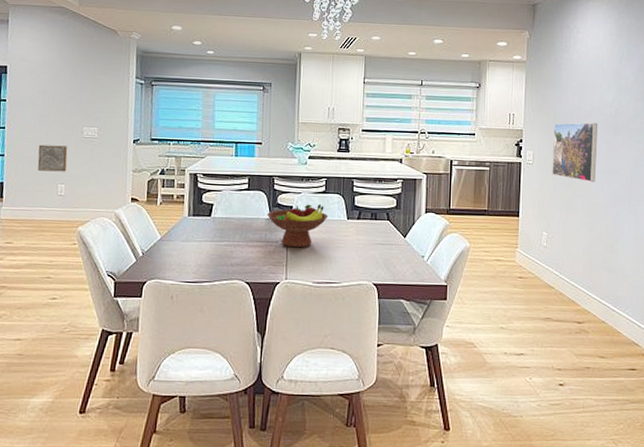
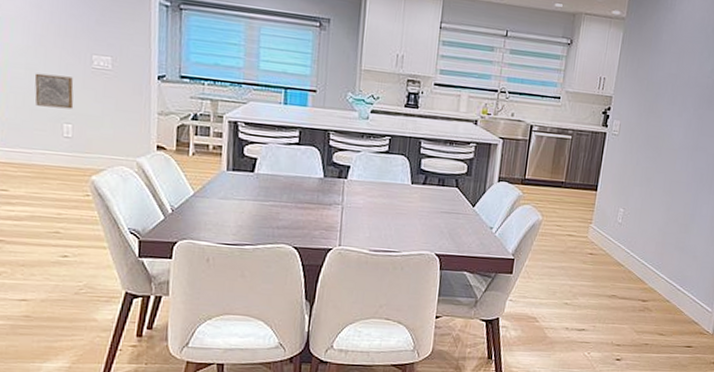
fruit bowl: present [267,204,329,248] -> none [320,164,391,213]
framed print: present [552,122,598,182] -> none [637,91,693,159]

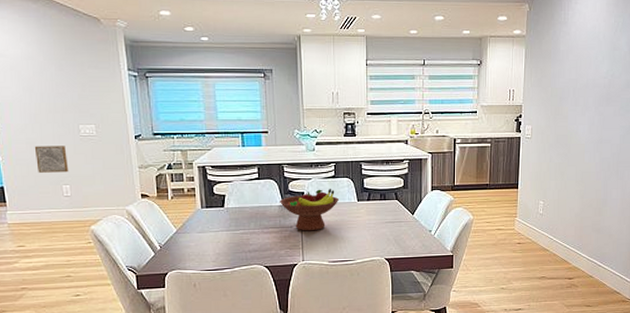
fruit bowl: none [320,164,391,213] -> present [280,189,340,231]

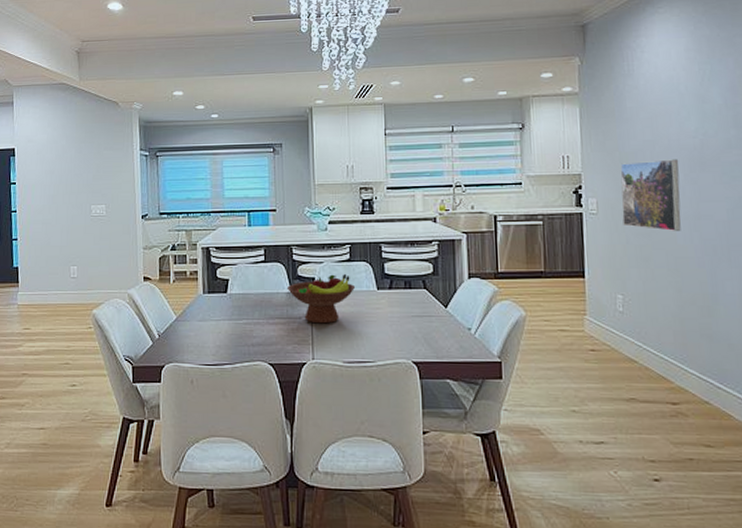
wall art: present [34,146,69,173] -> none [49,226,78,253]
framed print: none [549,95,593,152] -> present [620,159,681,231]

